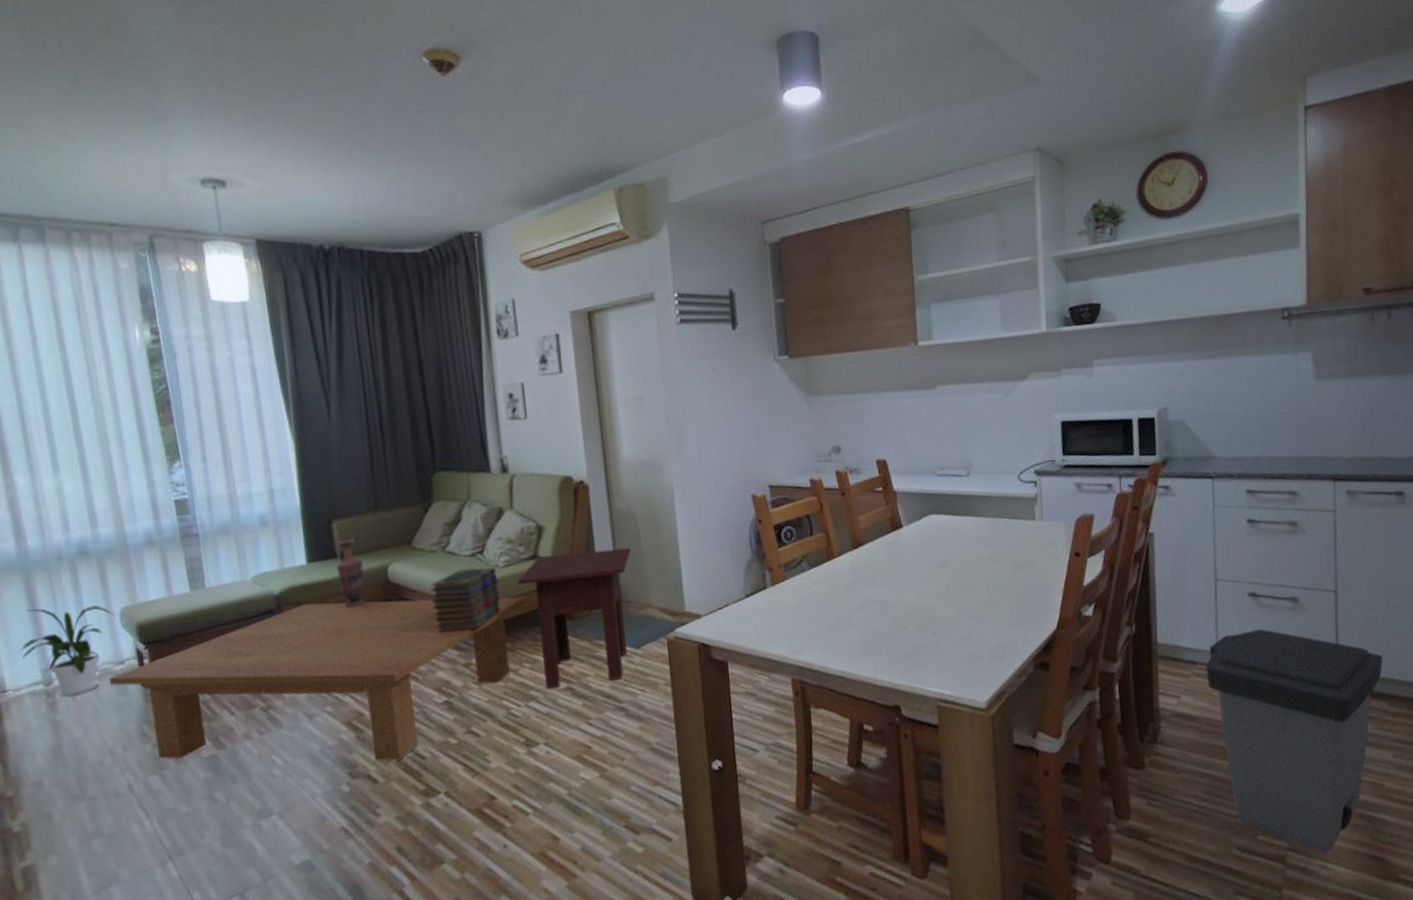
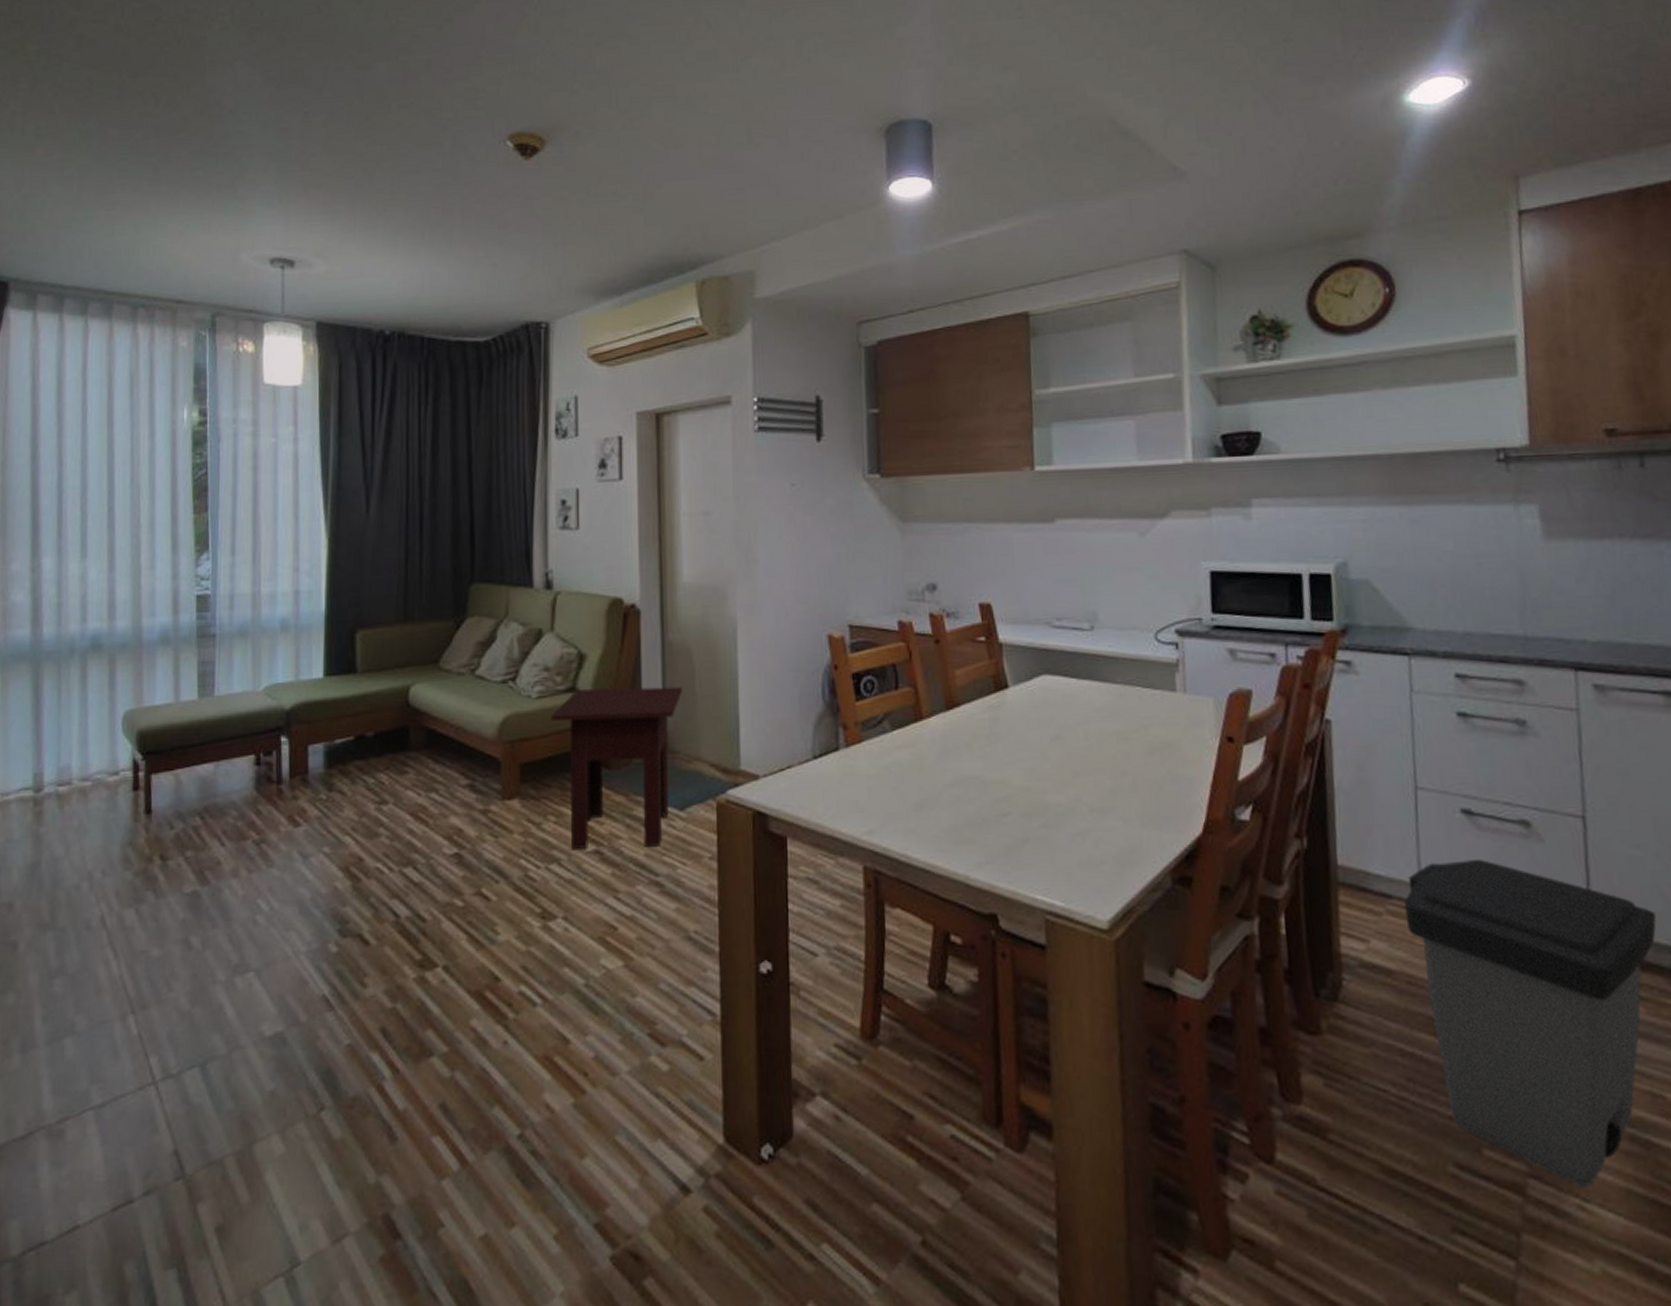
house plant: present [20,605,115,697] -> none [16,704,117,807]
coffee table: present [108,597,526,761] -> none [100,722,558,920]
vase: present [336,538,366,608] -> none [354,652,383,732]
book stack: present [430,567,501,633] -> none [454,696,530,772]

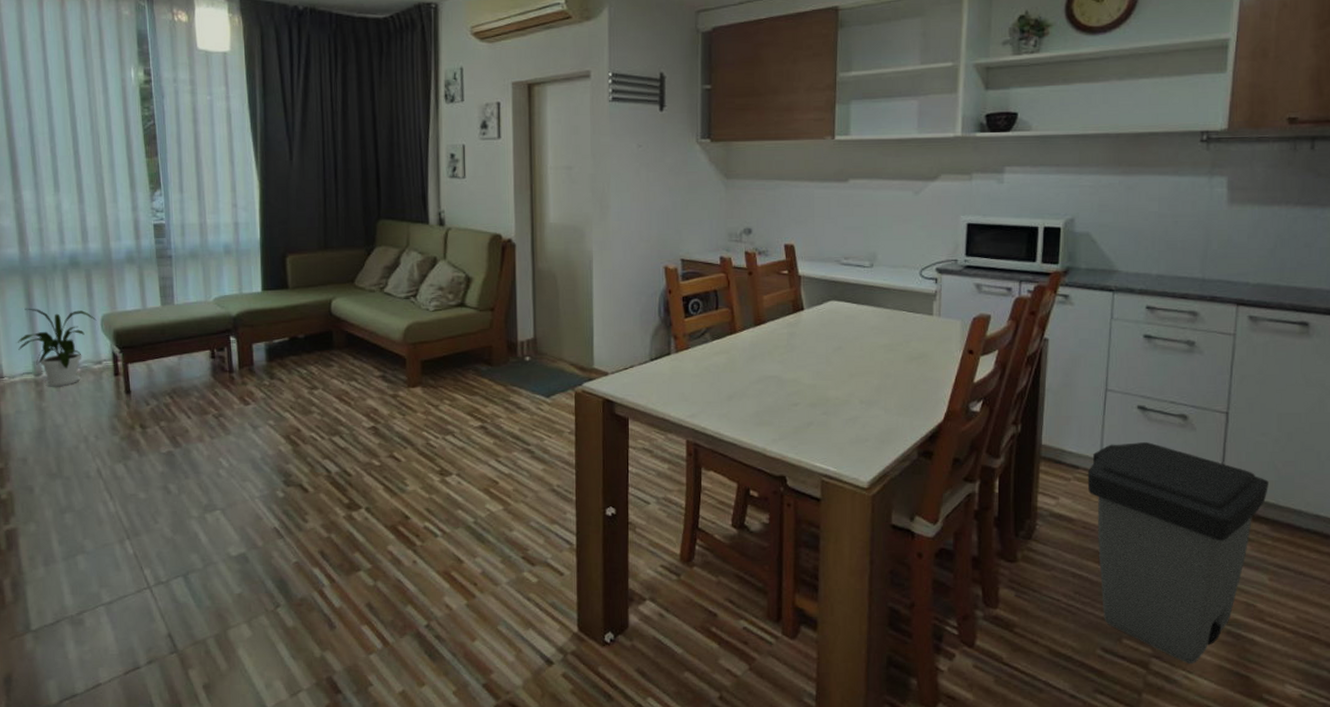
house plant: none [16,704,117,807] -> present [17,308,97,387]
side table: present [550,686,682,849] -> none [444,304,549,425]

